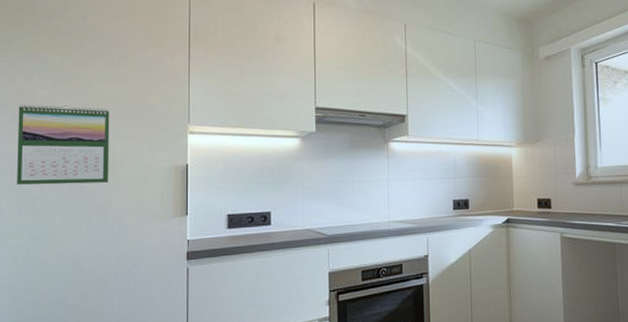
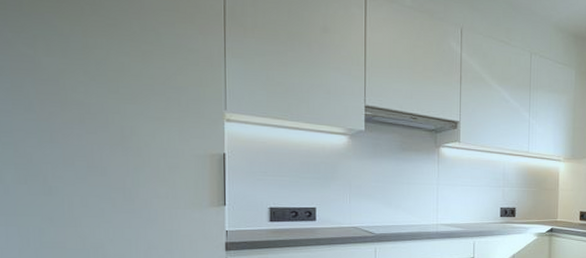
calendar: present [17,104,110,185] -> none [19,72,135,166]

